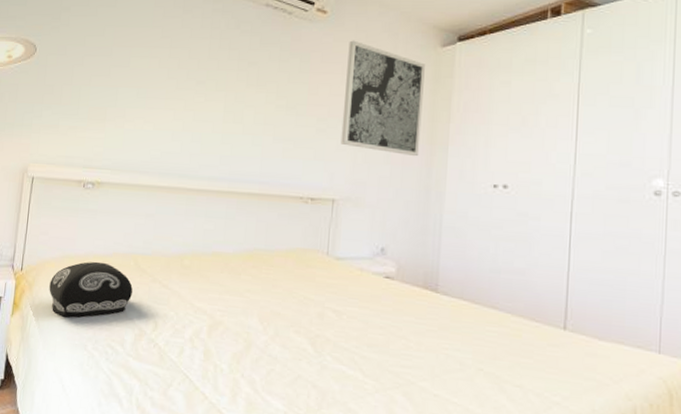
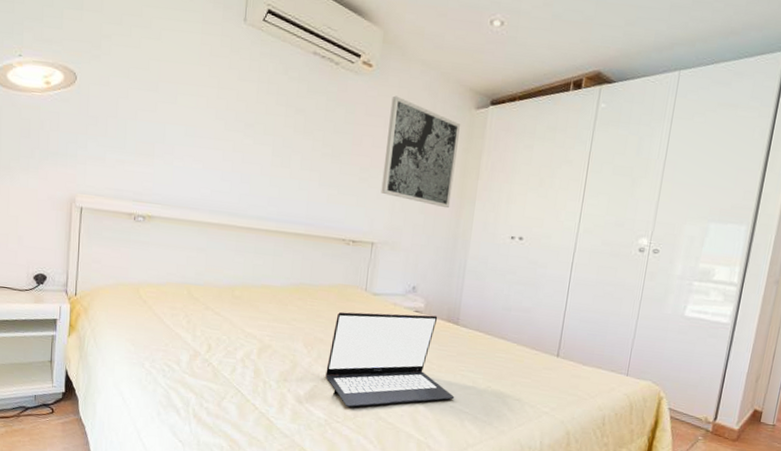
cushion: present [49,261,133,318] -> none [104,289,187,339]
laptop: none [284,280,439,397] -> present [325,311,455,408]

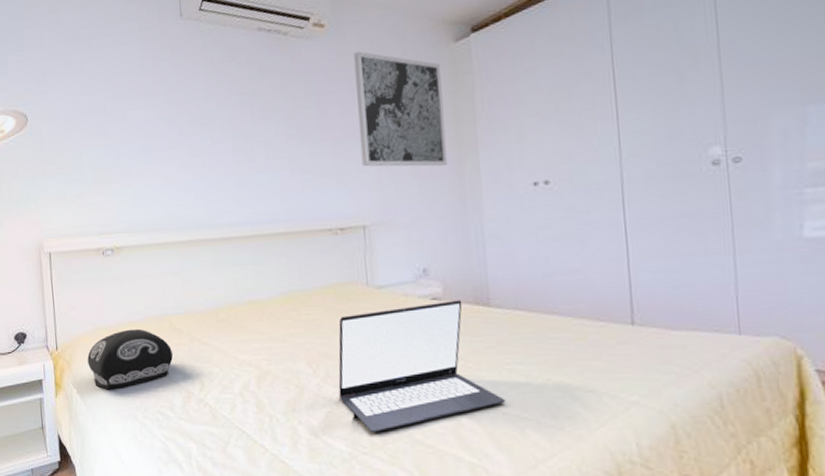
cushion: none [104,289,187,339] -> present [87,328,174,390]

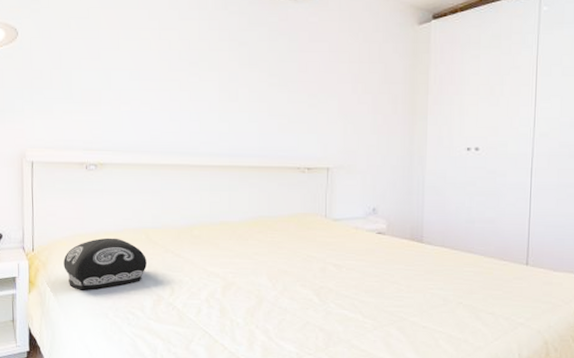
laptop: present [338,300,506,433] -> none [293,235,427,338]
wall art: present [353,51,448,167] -> none [331,19,404,126]

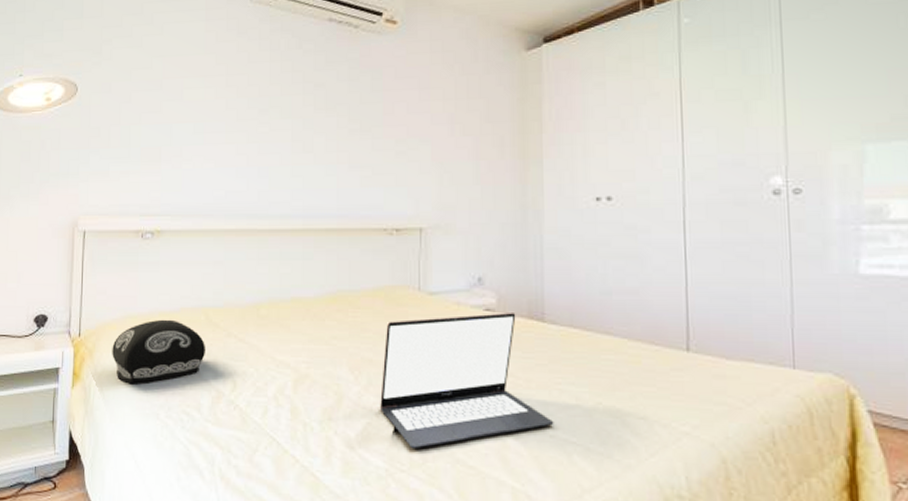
laptop: none [293,235,427,338] -> present [380,313,554,450]

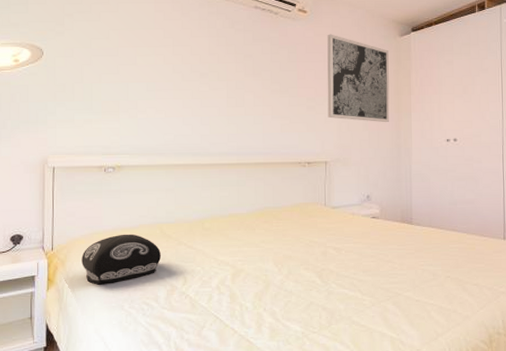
laptop: present [380,313,554,450] -> none [297,219,419,317]
wall art: none [423,51,512,174] -> present [327,34,390,123]

